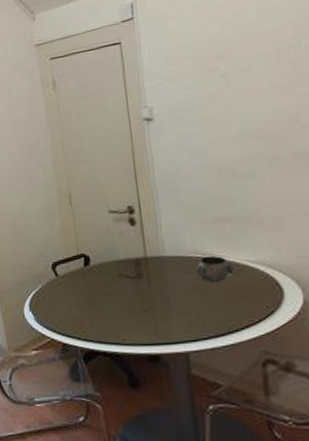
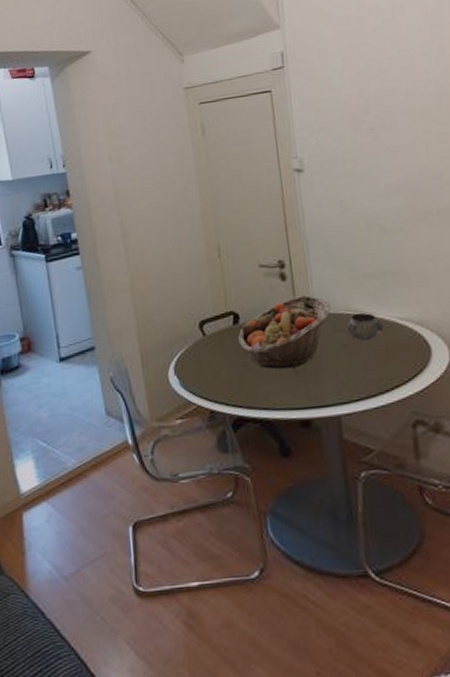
fruit basket: none [89,239,180,308] -> present [238,295,331,370]

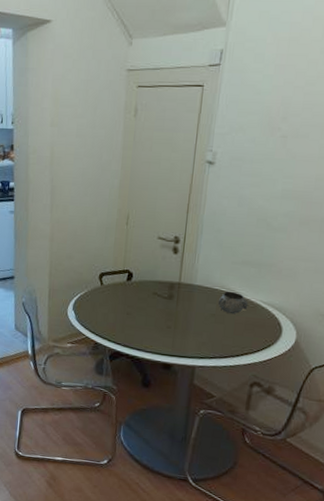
fruit basket: present [238,295,331,370] -> none [128,268,209,324]

